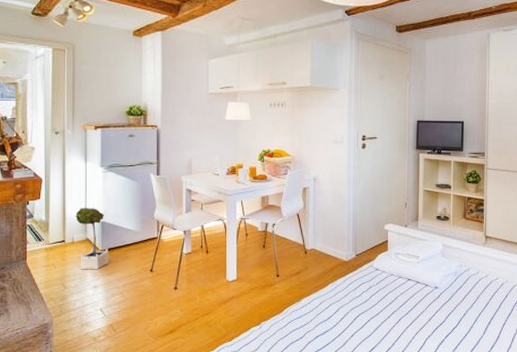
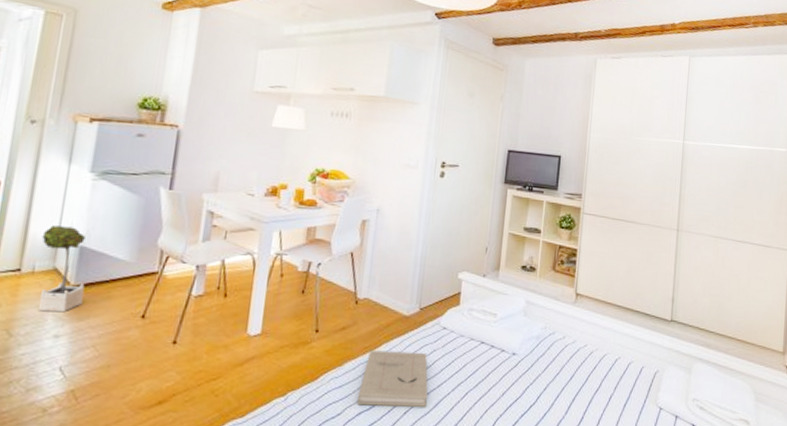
book: none [315,289,368,331] -> present [357,350,428,407]

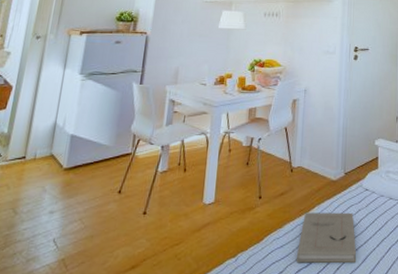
potted tree: present [37,225,85,313] -> none [37,119,75,192]

